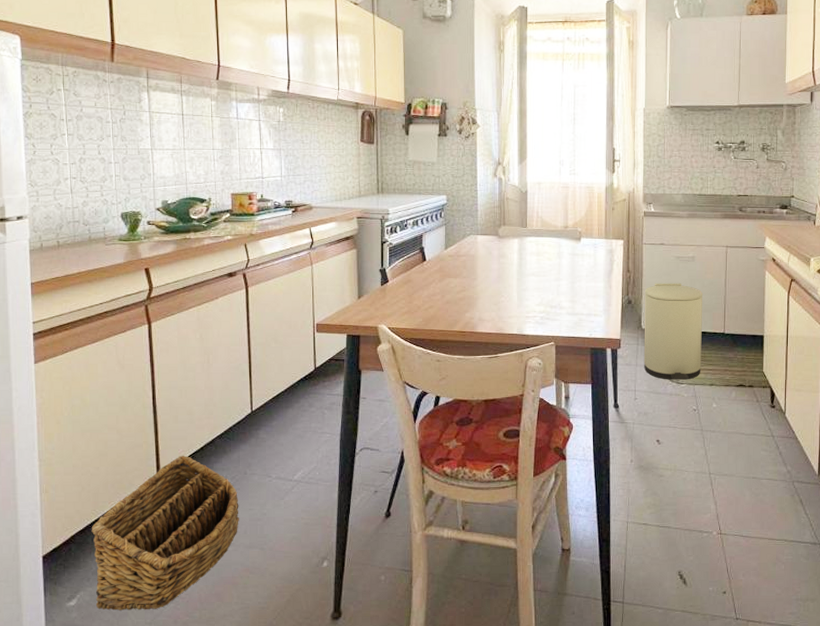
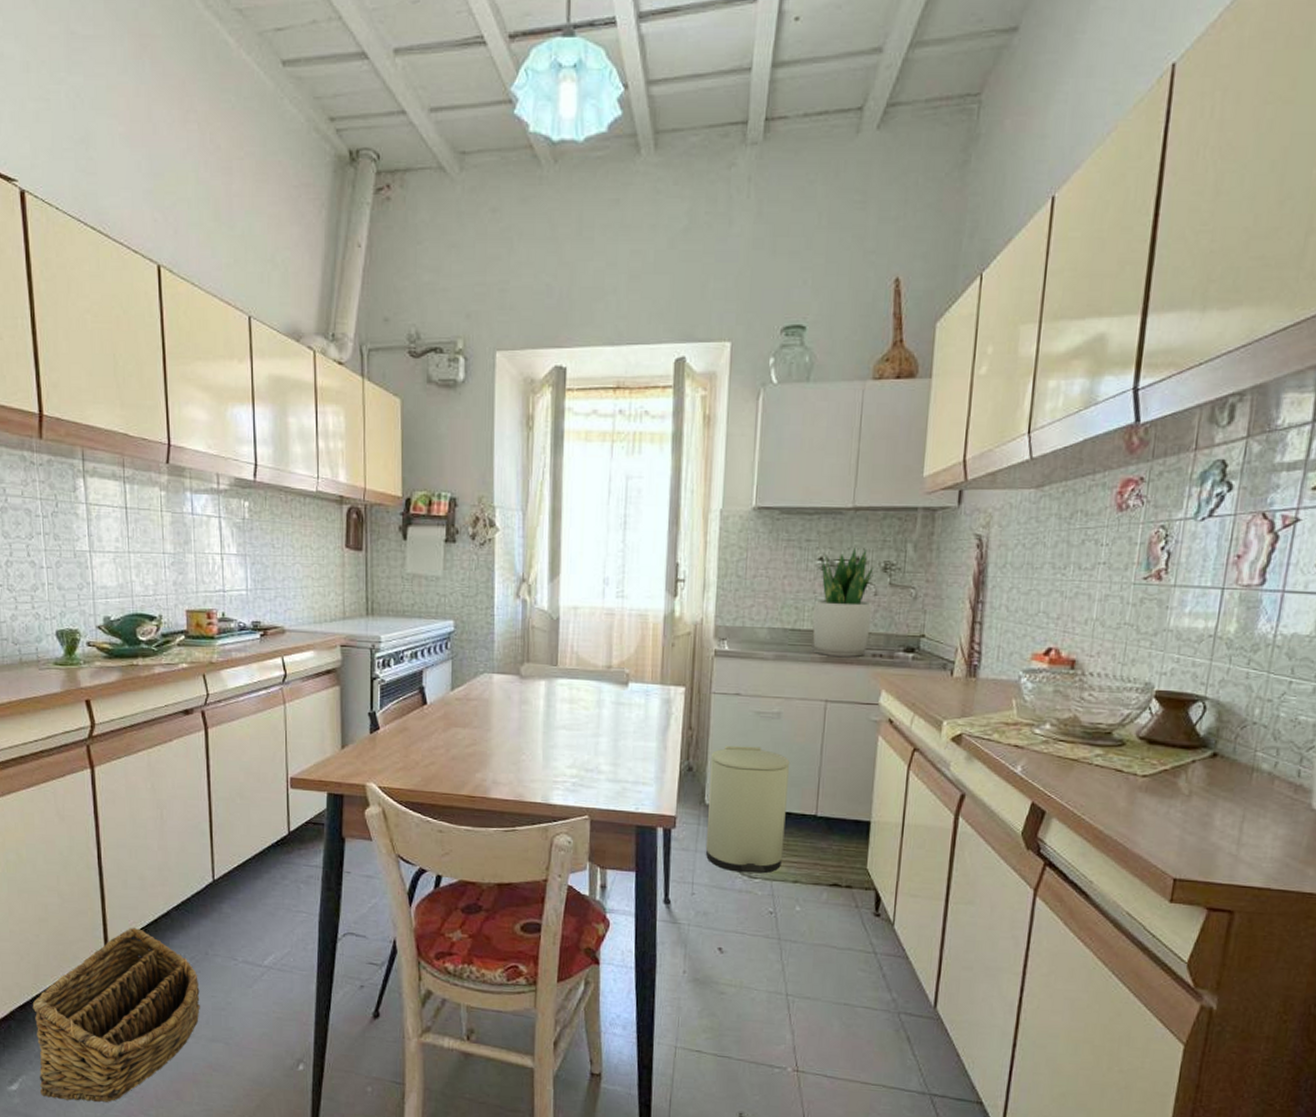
planter: none [714,134,756,214] -> present [812,548,874,658]

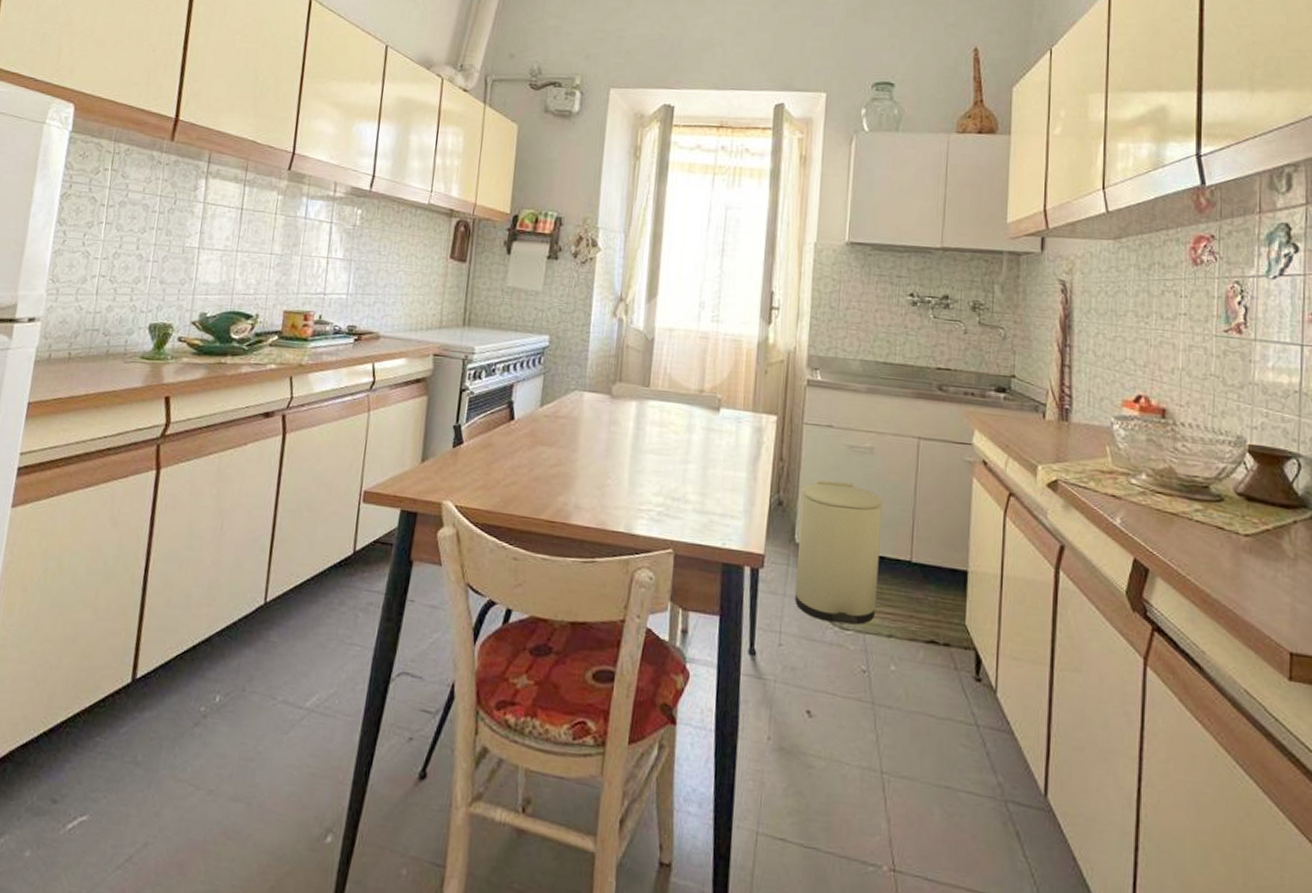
basket: present [32,927,200,1103] -> none [22,653,230,875]
planter: present [812,548,874,658] -> none [904,286,963,395]

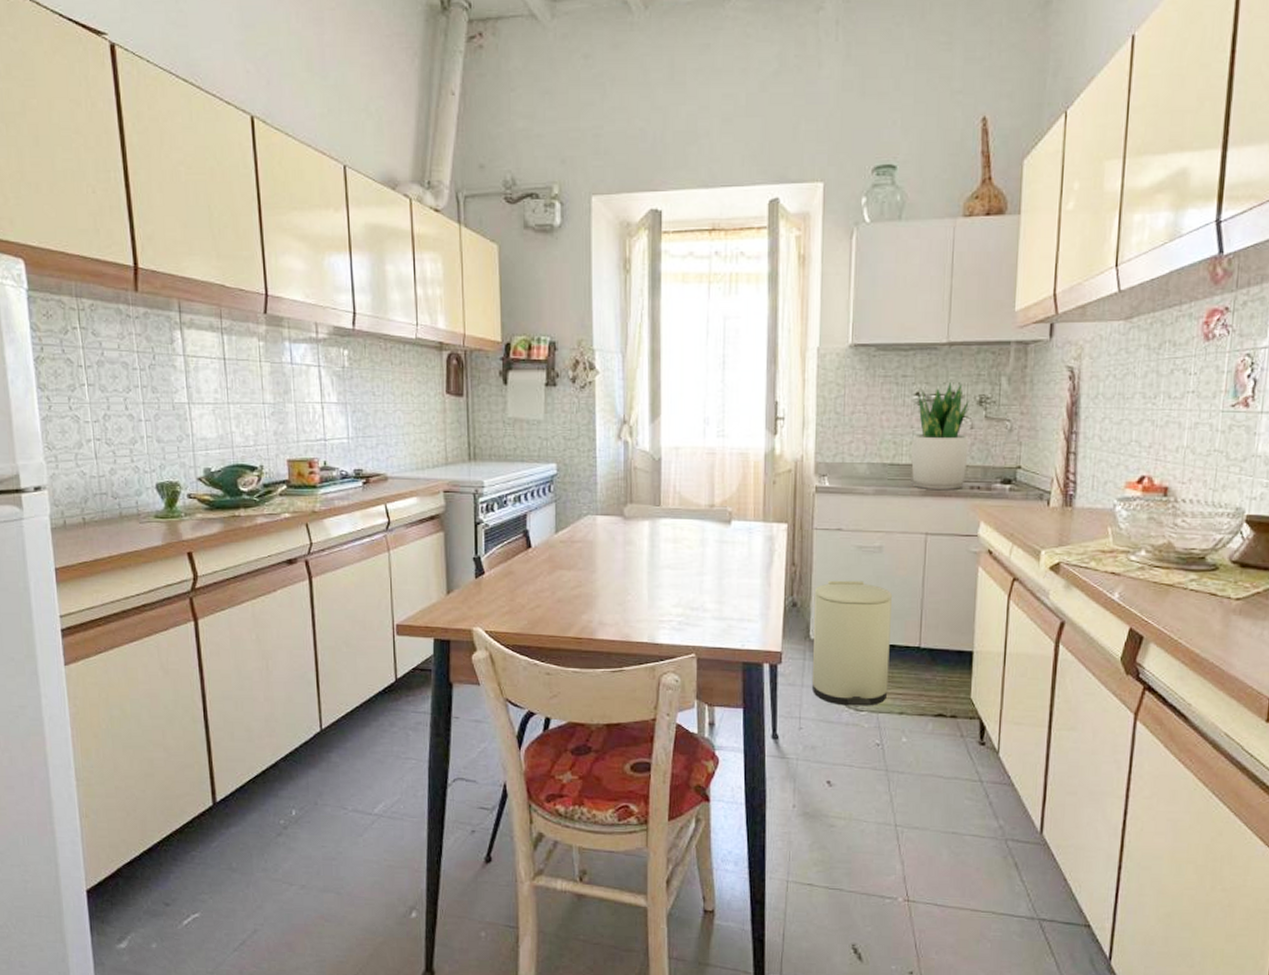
planter: none [904,286,963,395] -> present [911,382,969,491]

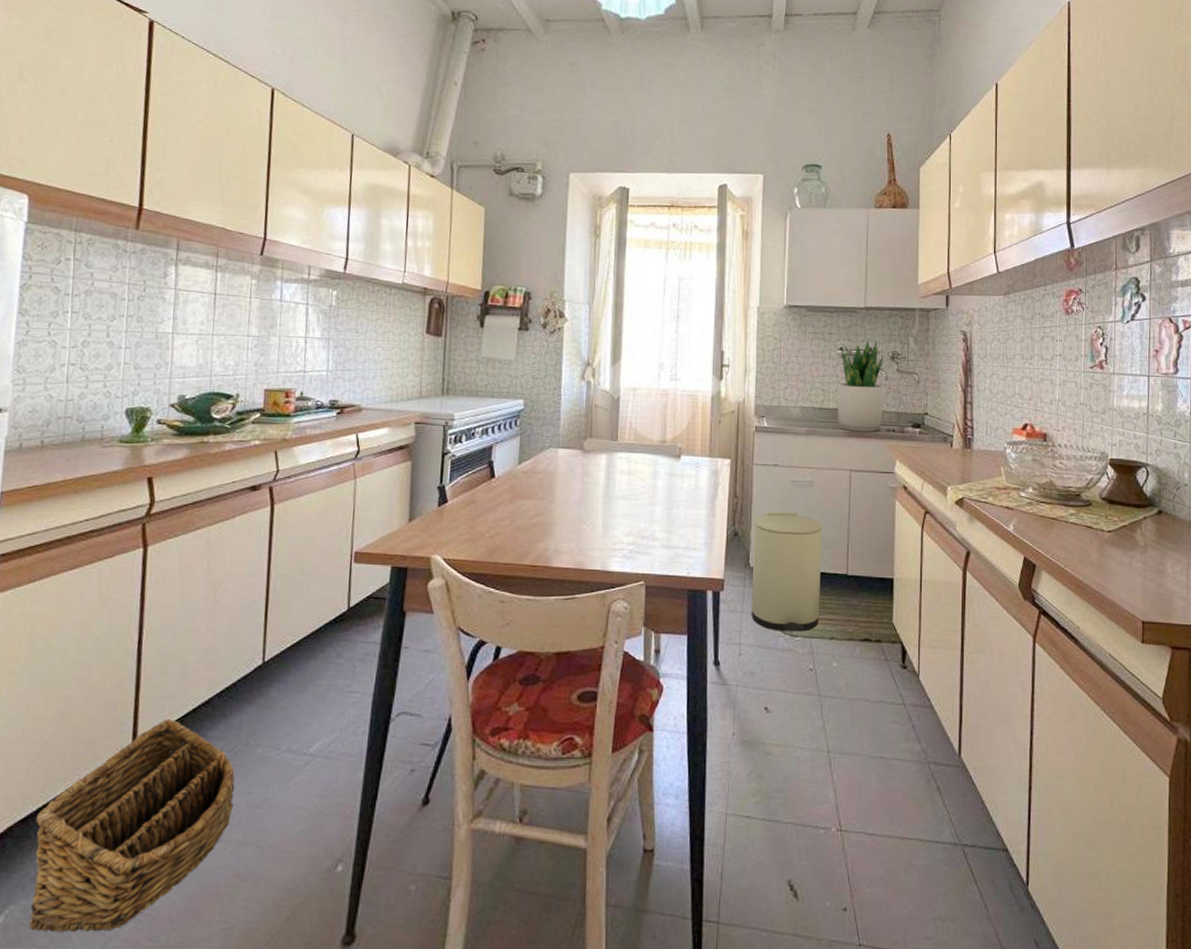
basket: none [140,779,311,958] -> present [29,718,235,932]

